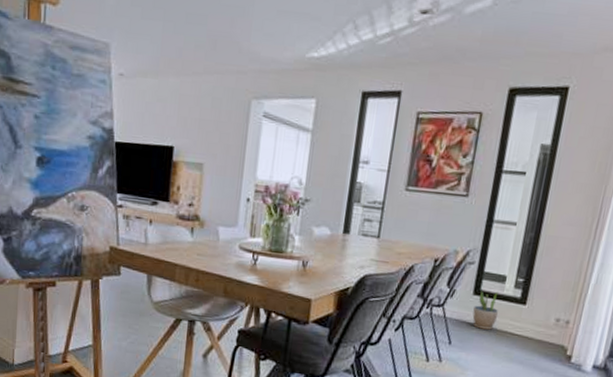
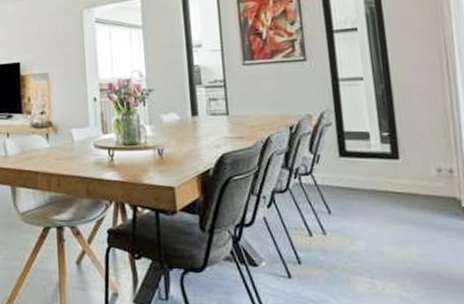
potted plant: present [472,291,499,330] -> none [344,150,373,192]

